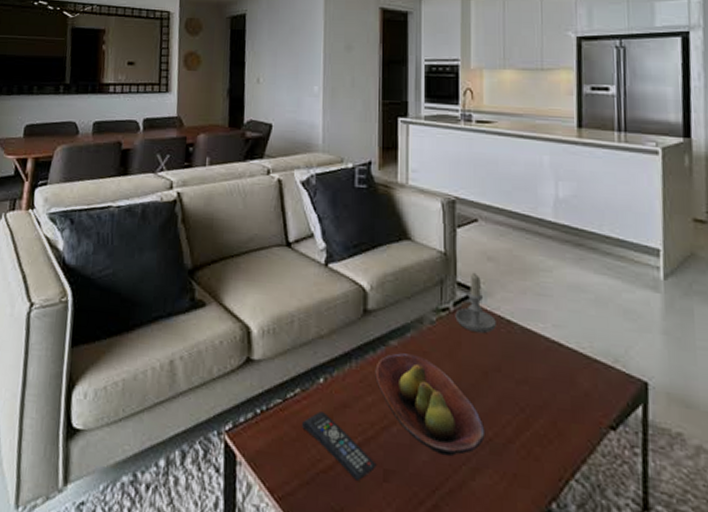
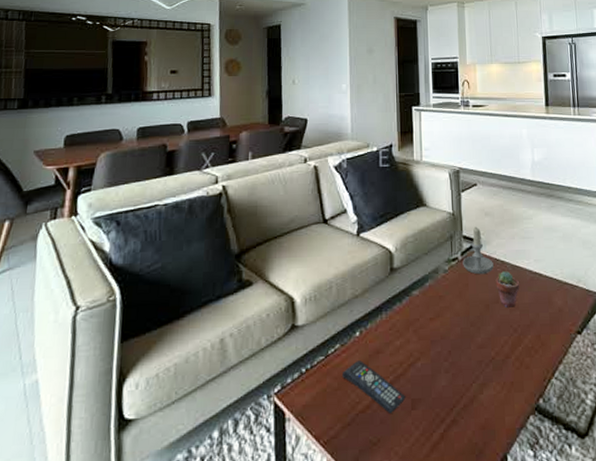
fruit bowl: present [375,353,485,457] -> none [402,300,489,379]
potted succulent: none [498,333,530,381] -> present [495,271,519,308]

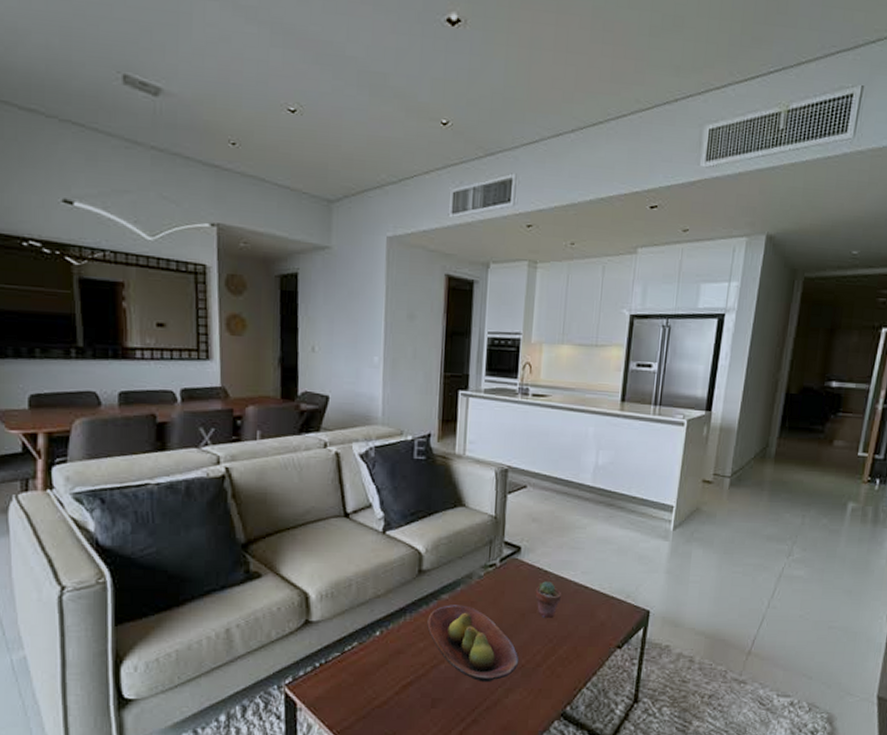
remote control: present [343,361,406,413] -> none [359,659,426,710]
fruit bowl: none [402,300,489,379] -> present [427,605,519,683]
candle: present [462,226,494,275] -> none [500,532,535,583]

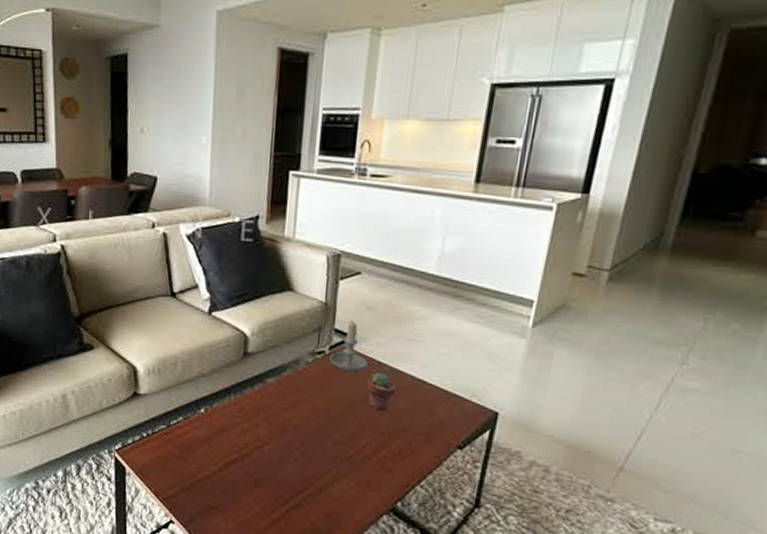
fruit bowl: present [427,605,519,683] -> none [251,389,347,469]
candle: none [500,532,535,583] -> present [329,320,368,373]

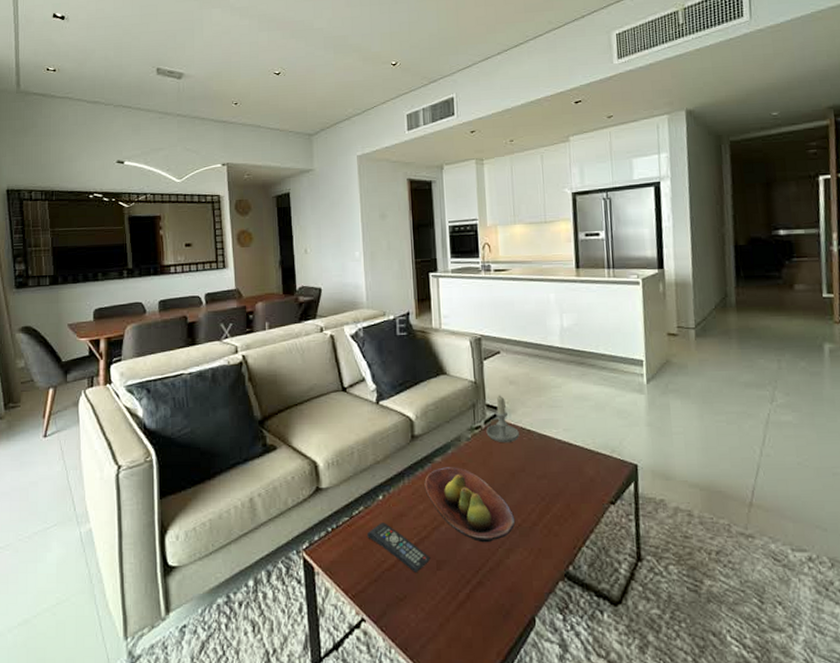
remote control: none [184,435,249,487] -> present [367,523,431,572]
fruit bowl: none [251,389,347,469] -> present [424,467,516,543]
potted succulent: present [366,372,396,411] -> none [521,440,547,476]

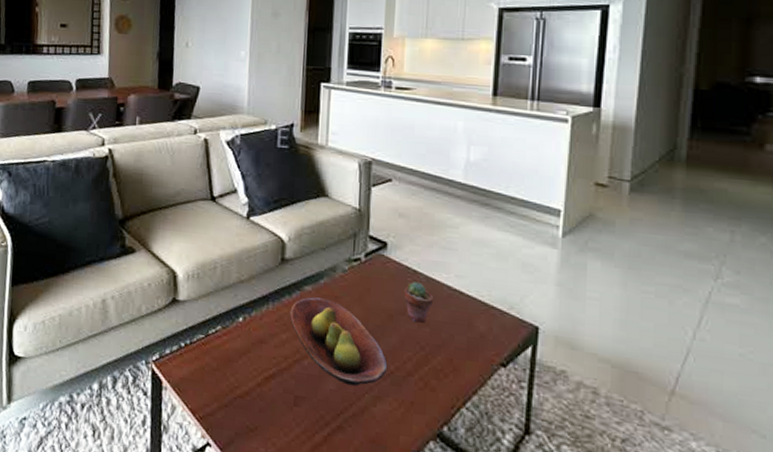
remote control: present [367,523,431,572] -> none [222,346,288,405]
candle: present [486,395,519,443] -> none [366,227,403,282]
potted succulent: none [521,440,547,476] -> present [403,282,433,323]

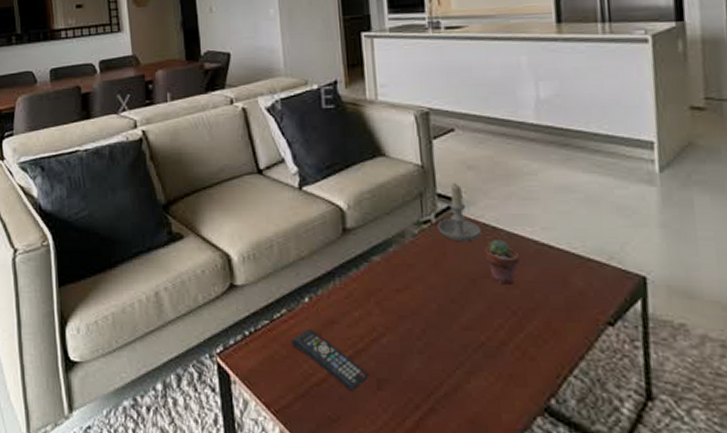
remote control: none [222,346,288,405] -> present [292,329,370,391]
fruit bowl: present [290,297,388,387] -> none [360,268,478,363]
candle: none [366,227,403,282] -> present [437,182,481,242]

